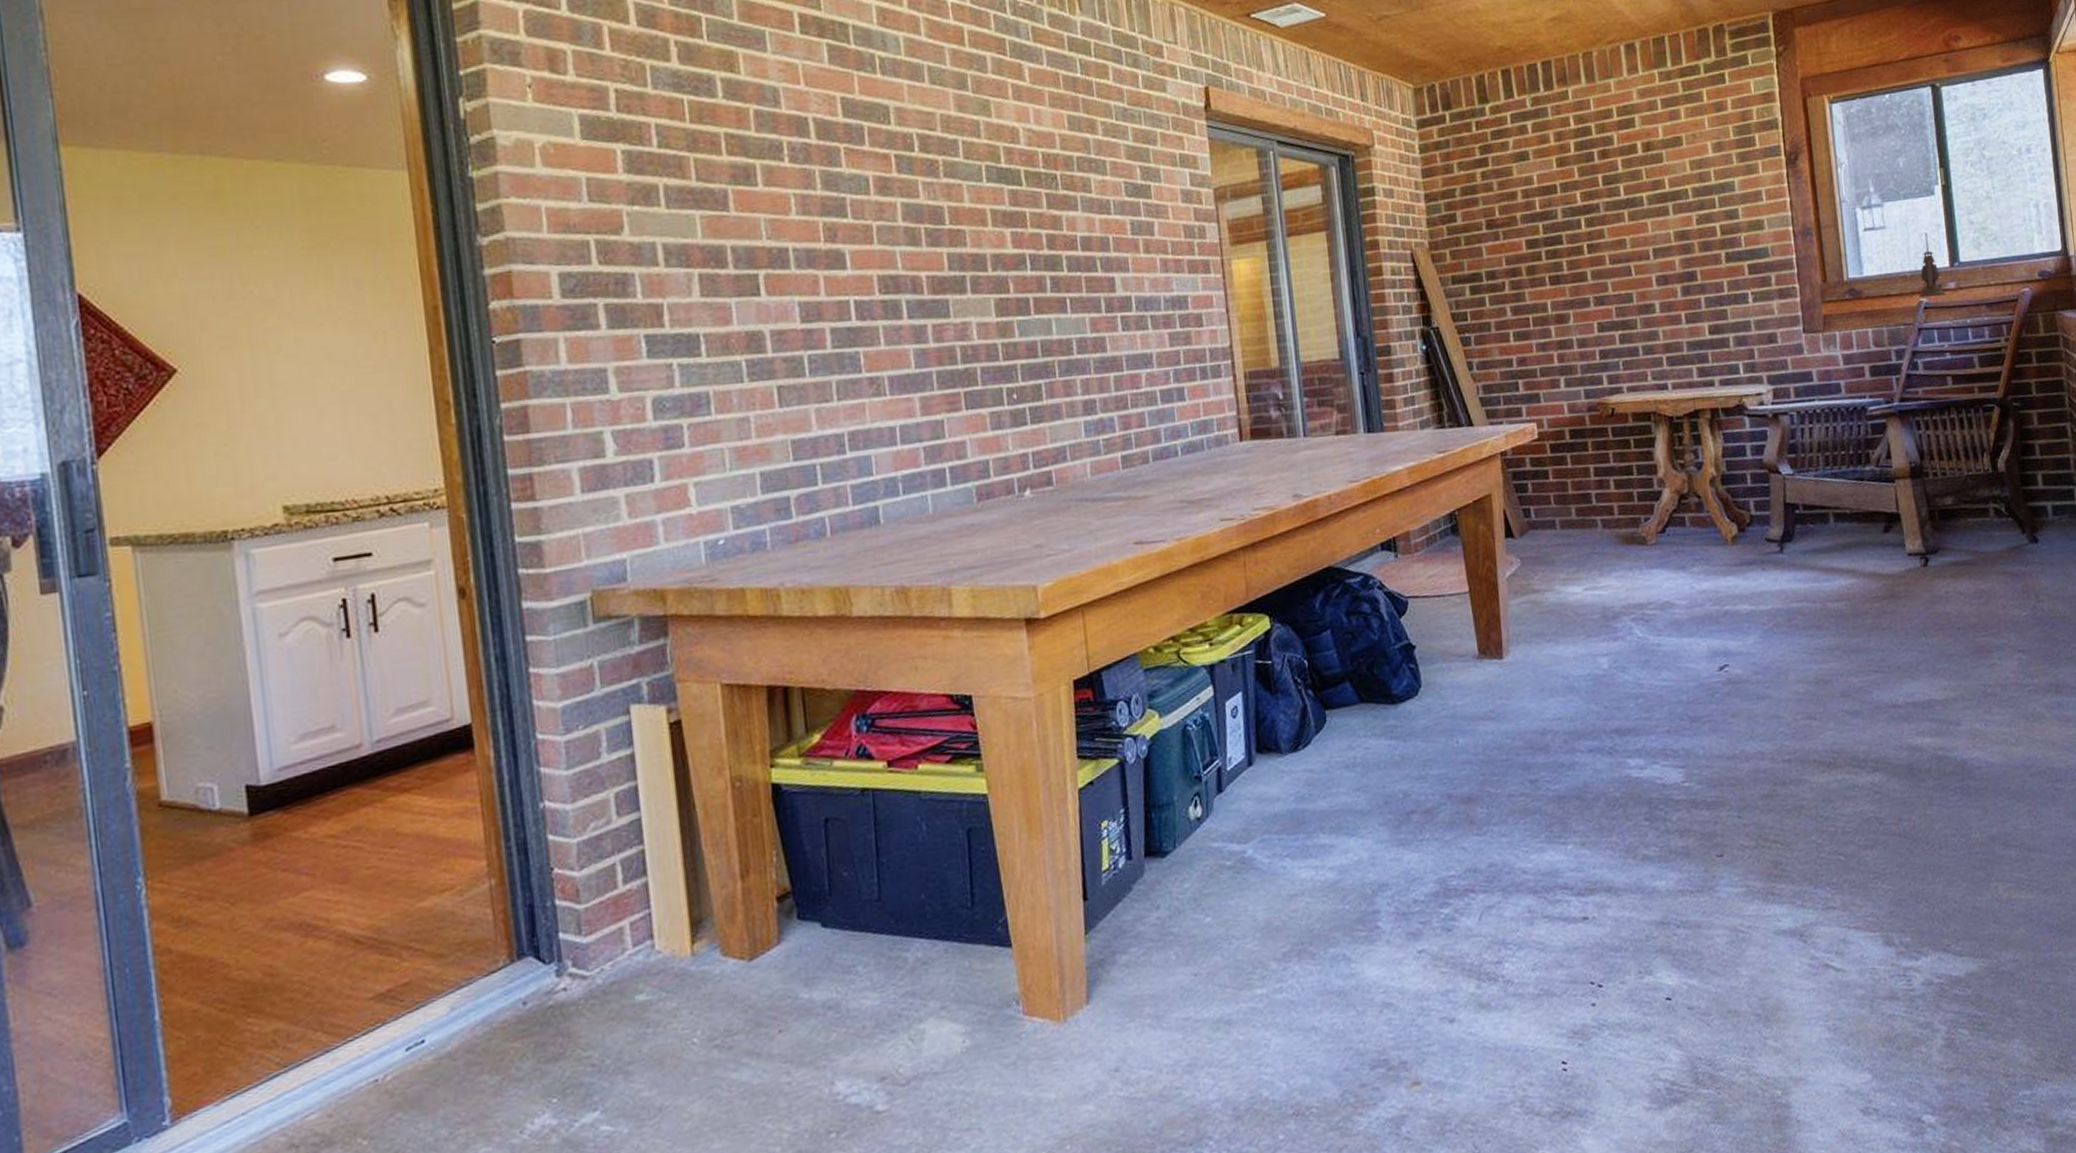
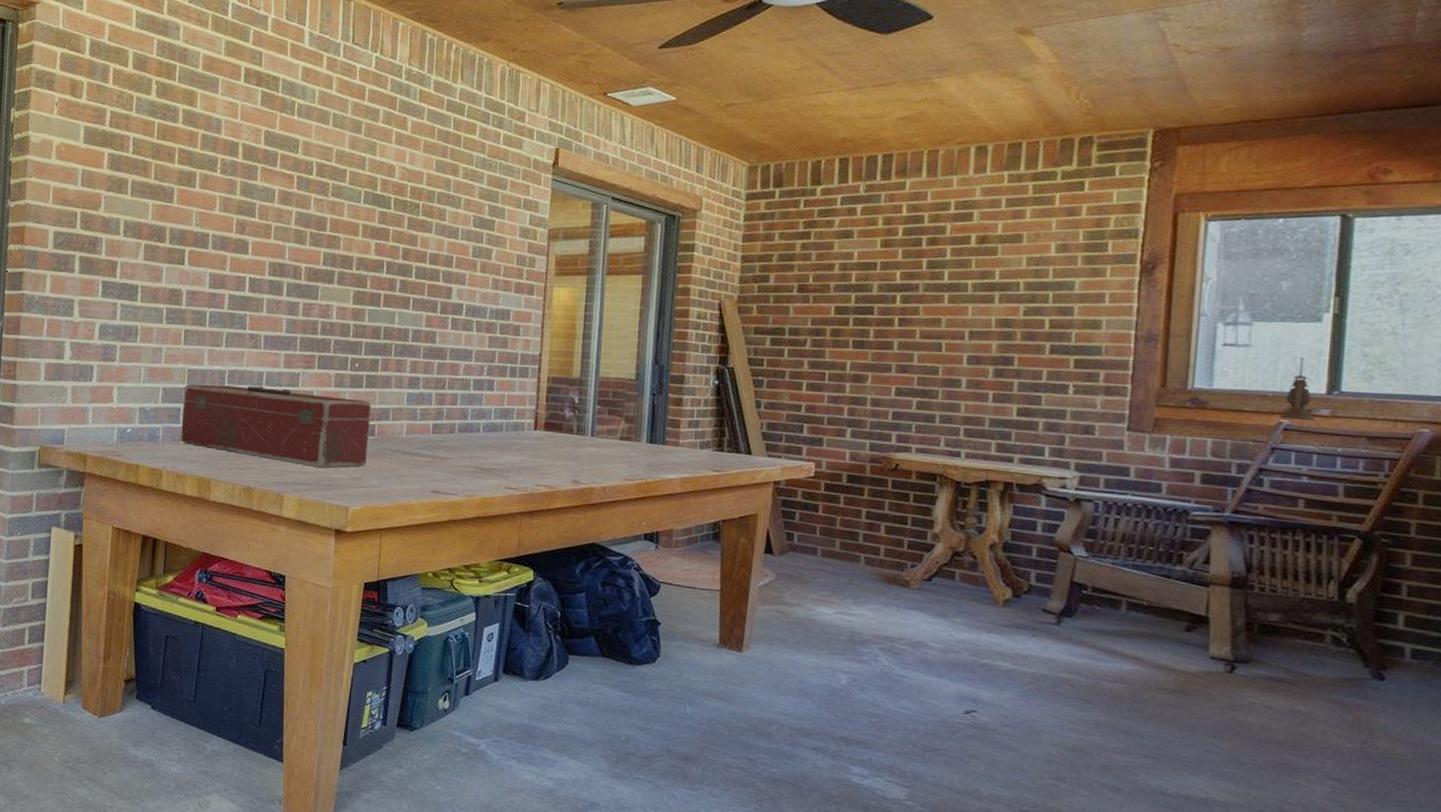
toolbox: none [790,440,1049,546] -> present [181,384,371,469]

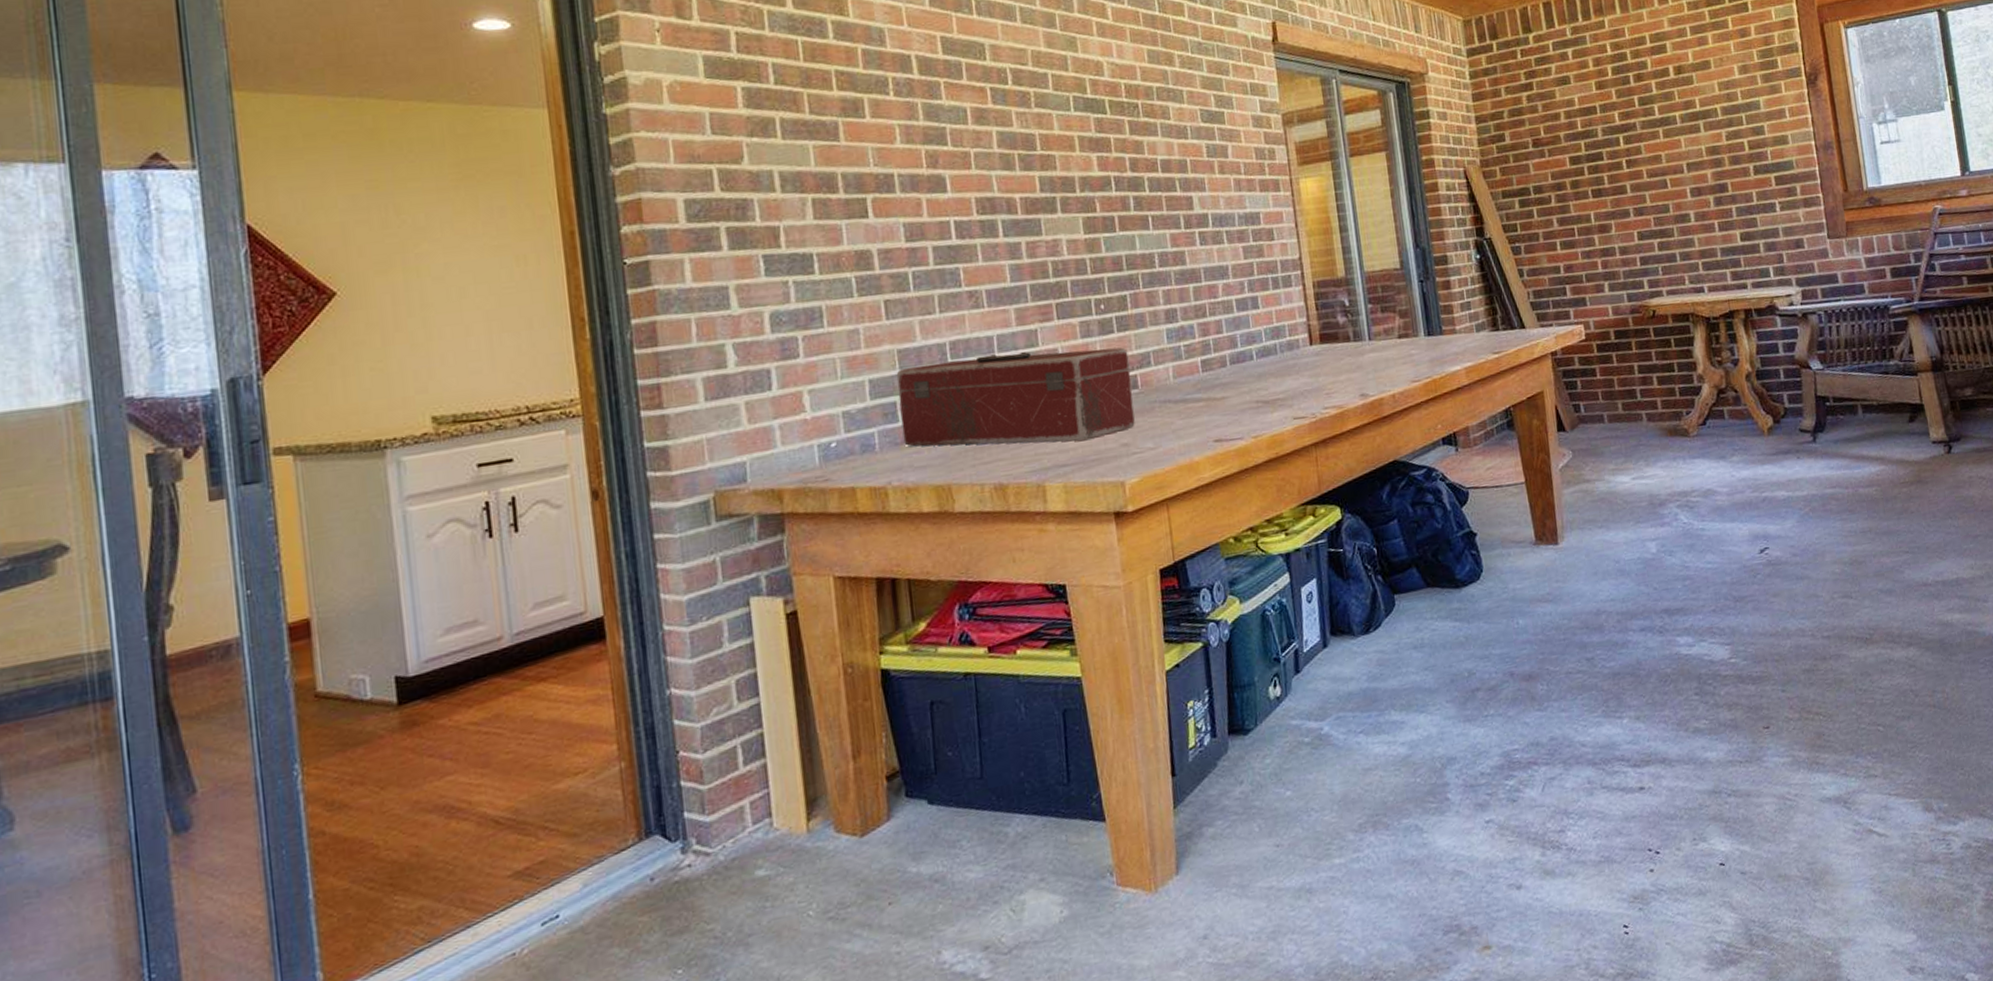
lantern: present [1280,357,1314,421] -> none [1934,145,1958,205]

